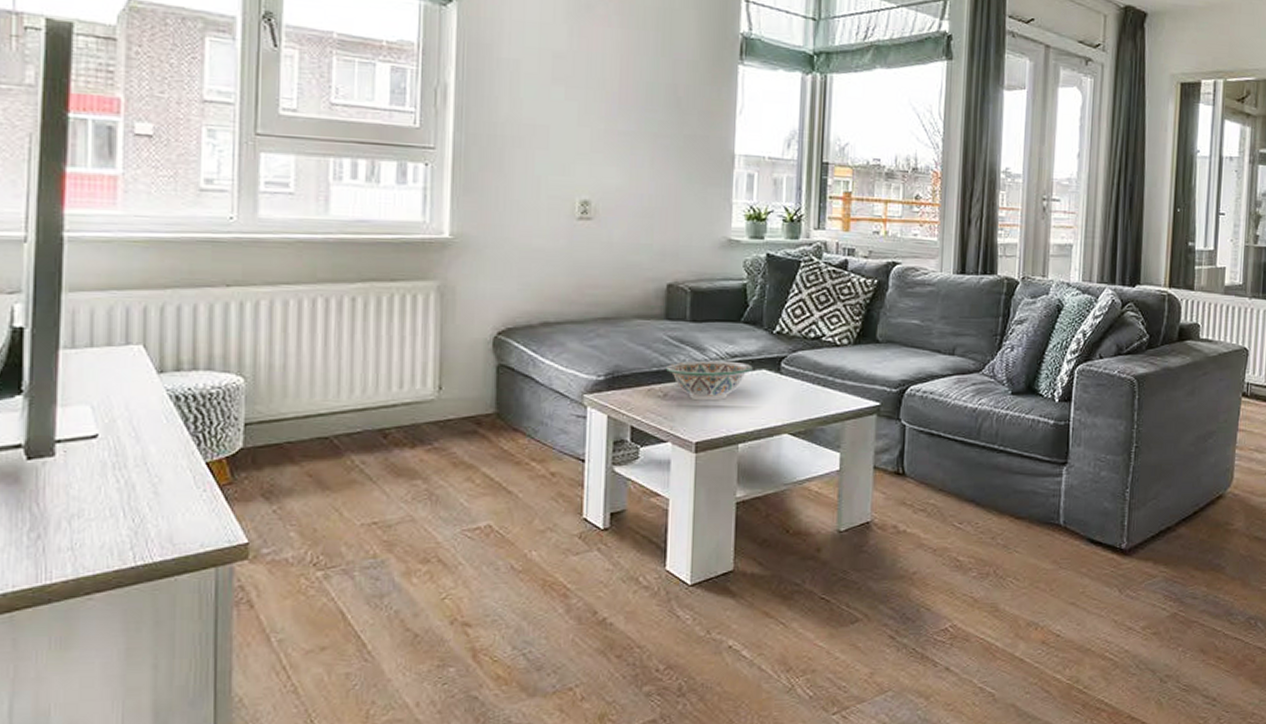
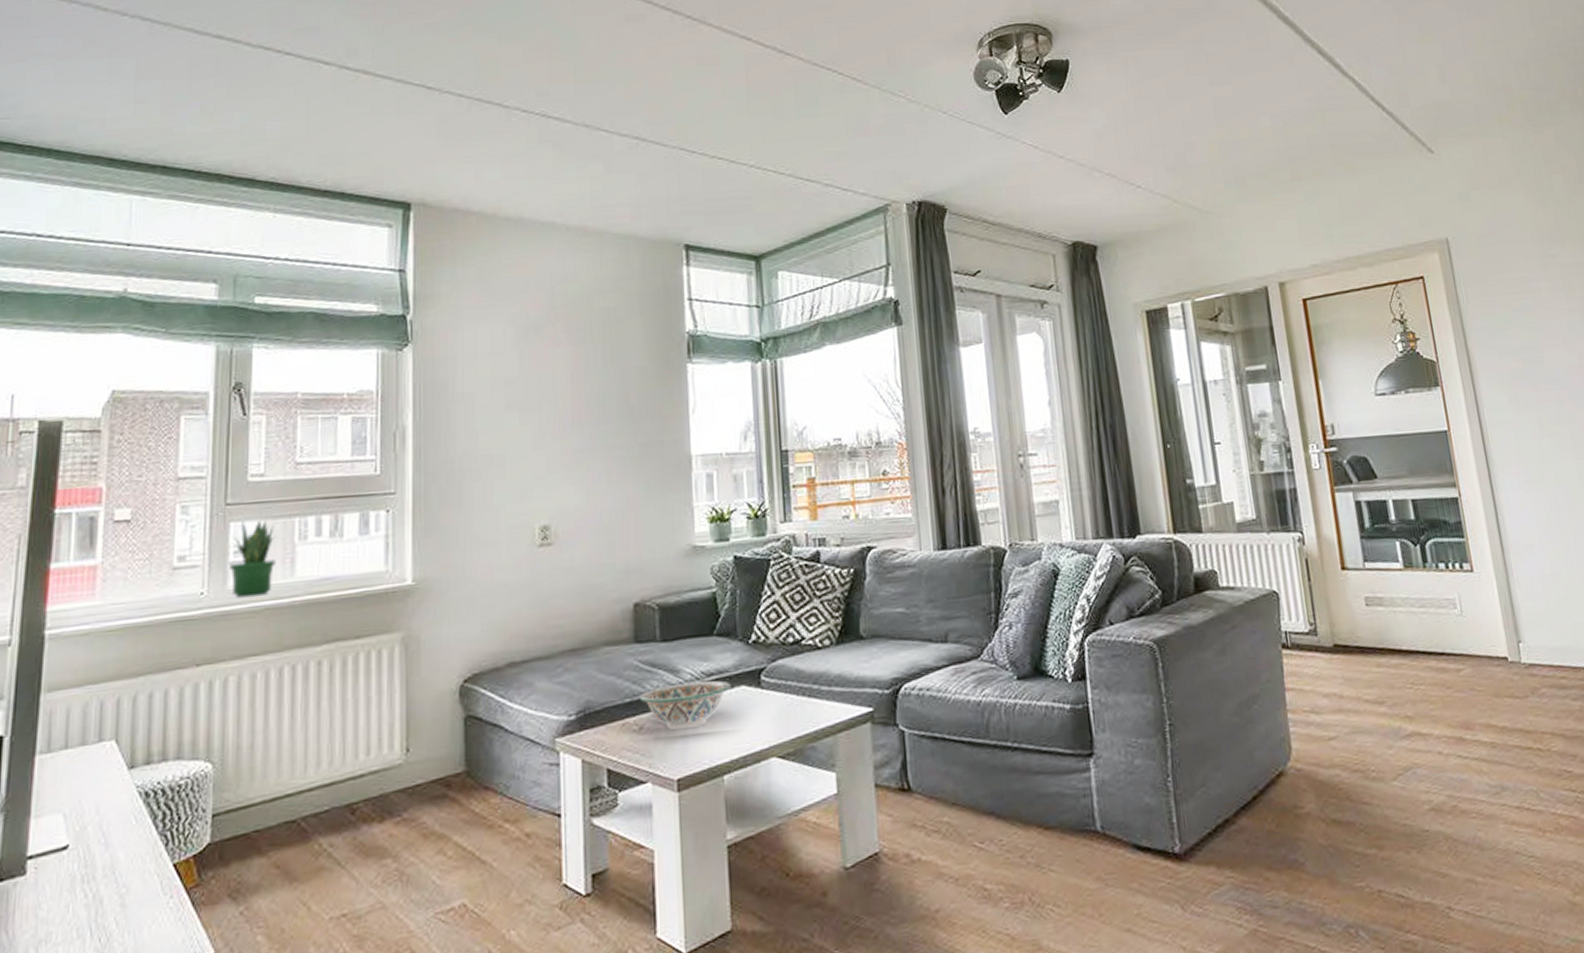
planter: none [260,153,309,229] -> present [230,520,276,599]

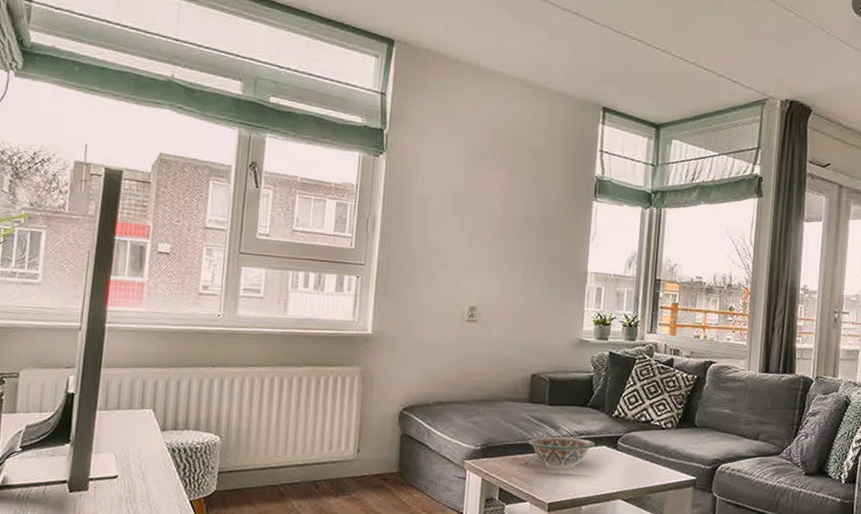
planter: present [230,520,276,599] -> none [240,267,274,325]

